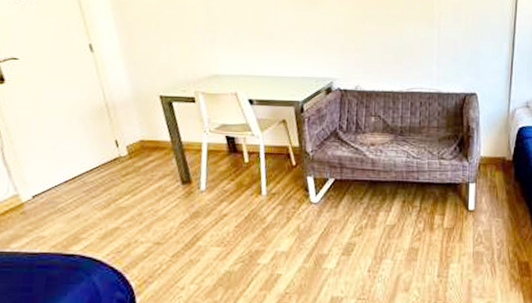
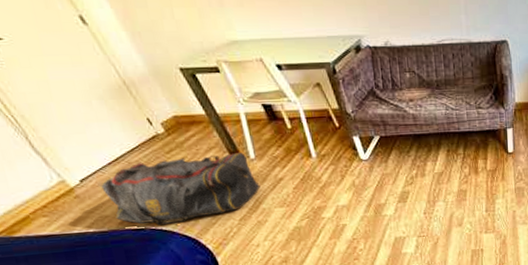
duffel bag: none [49,182,203,254] -> present [101,152,261,226]

